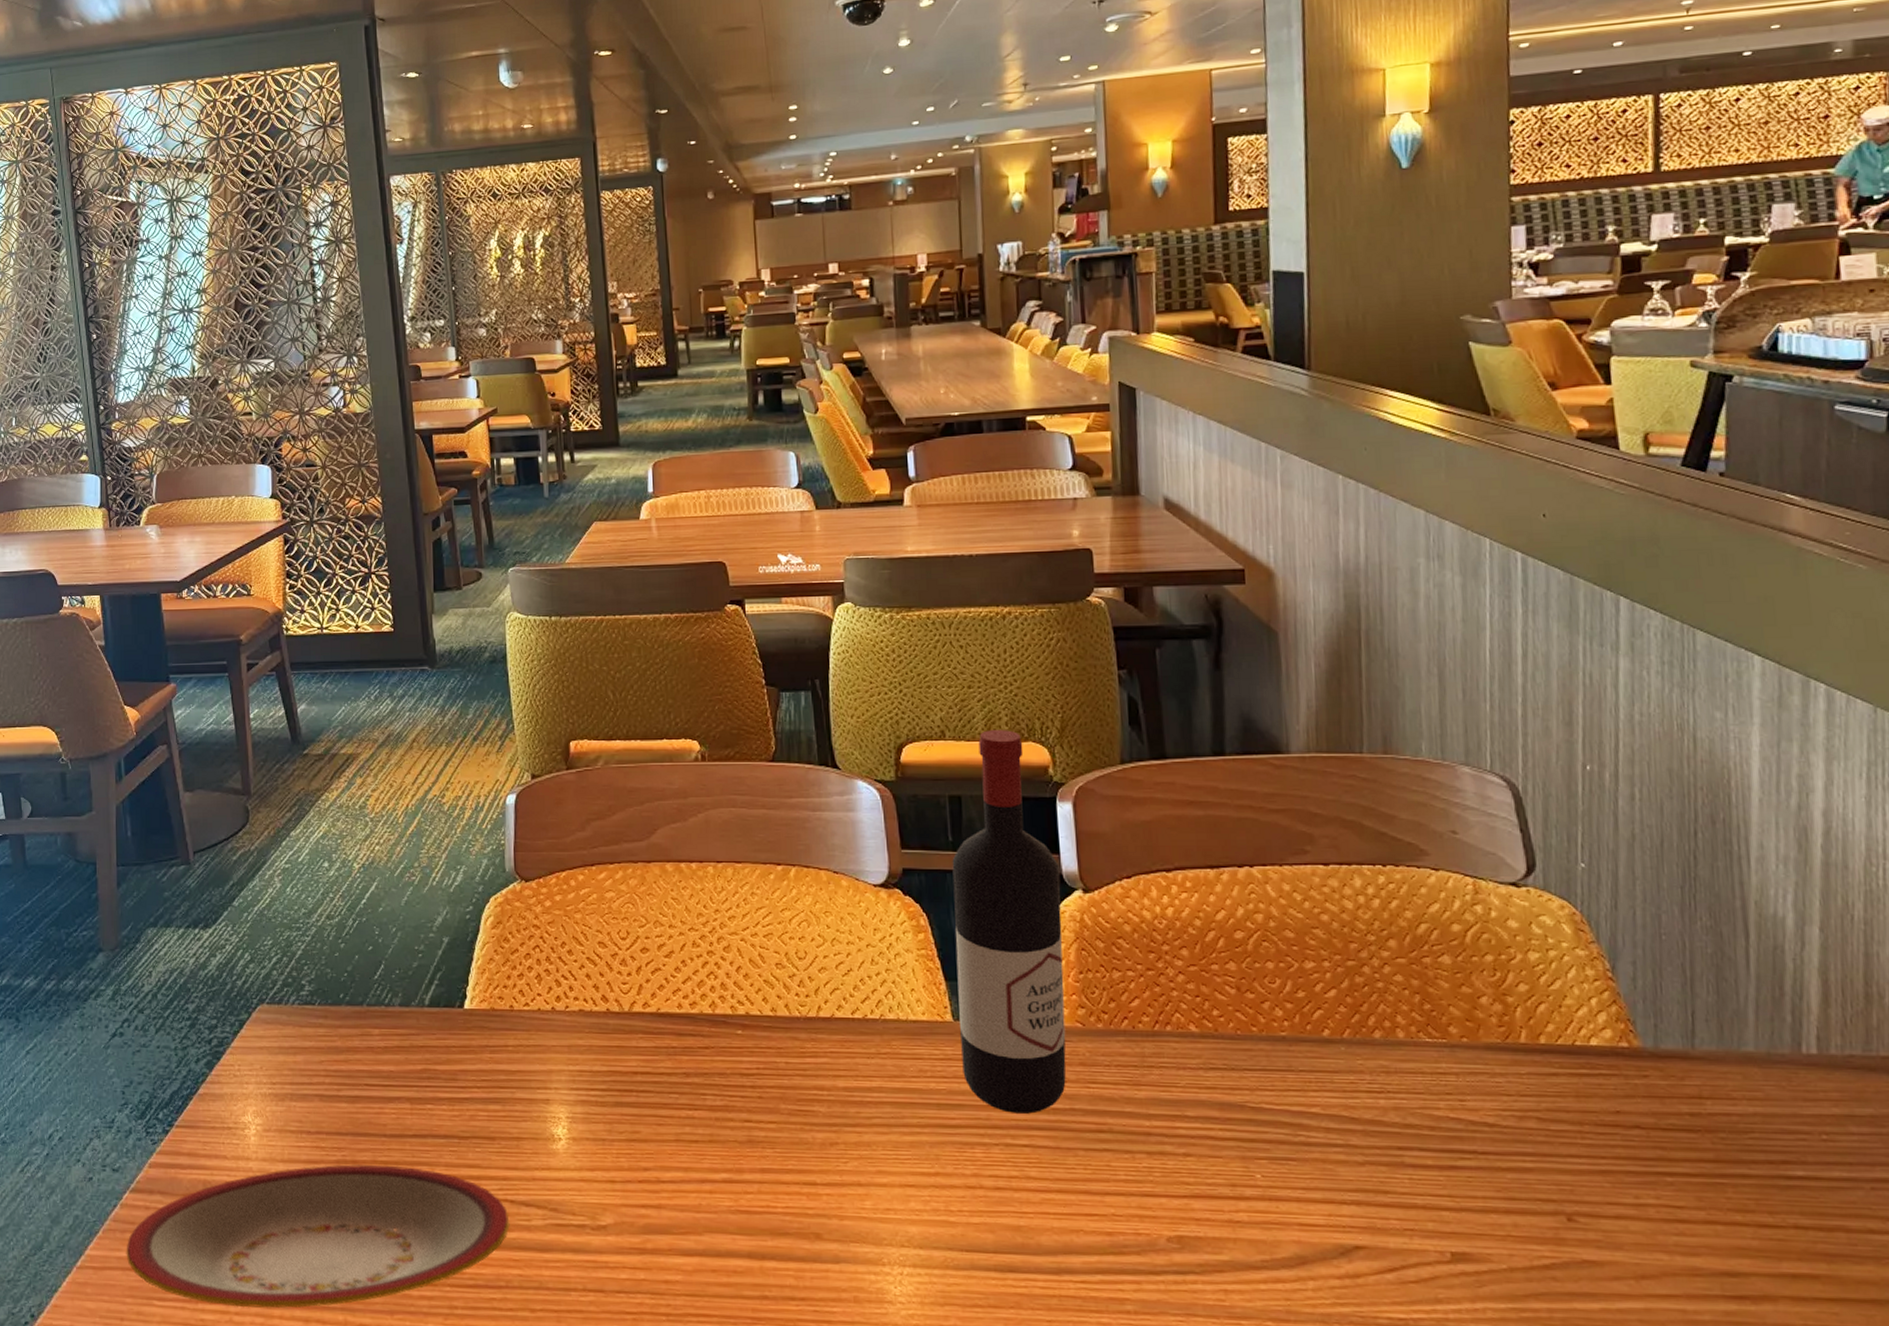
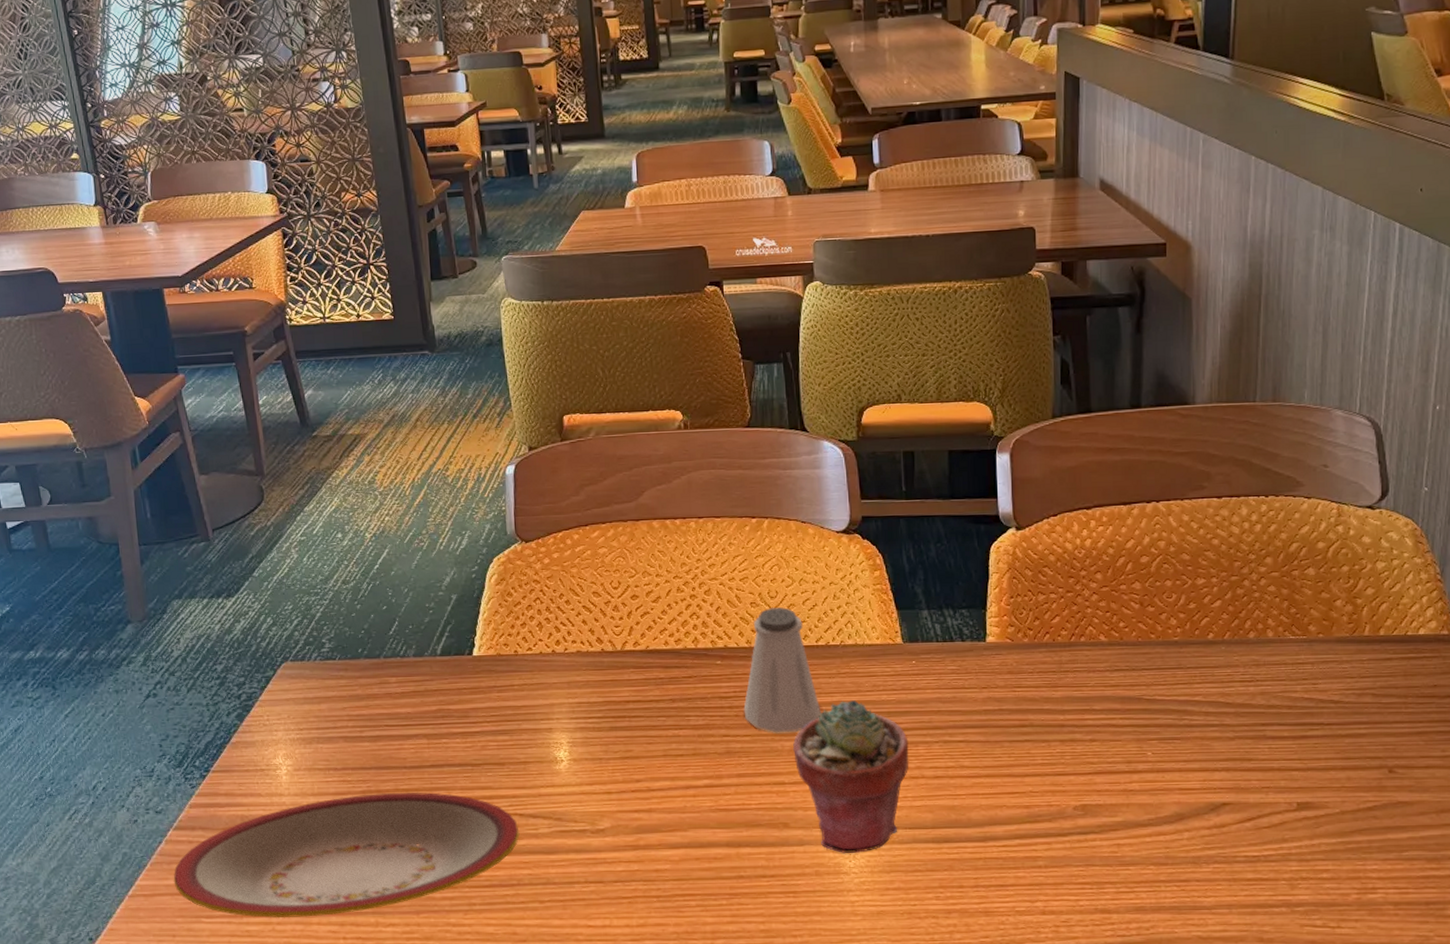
saltshaker: none [768,969,859,1122] -> present [743,607,821,733]
potted succulent: none [826,1087,964,1278] -> present [793,700,909,854]
wine bottle: present [952,730,1067,1114] -> none [905,392,997,716]

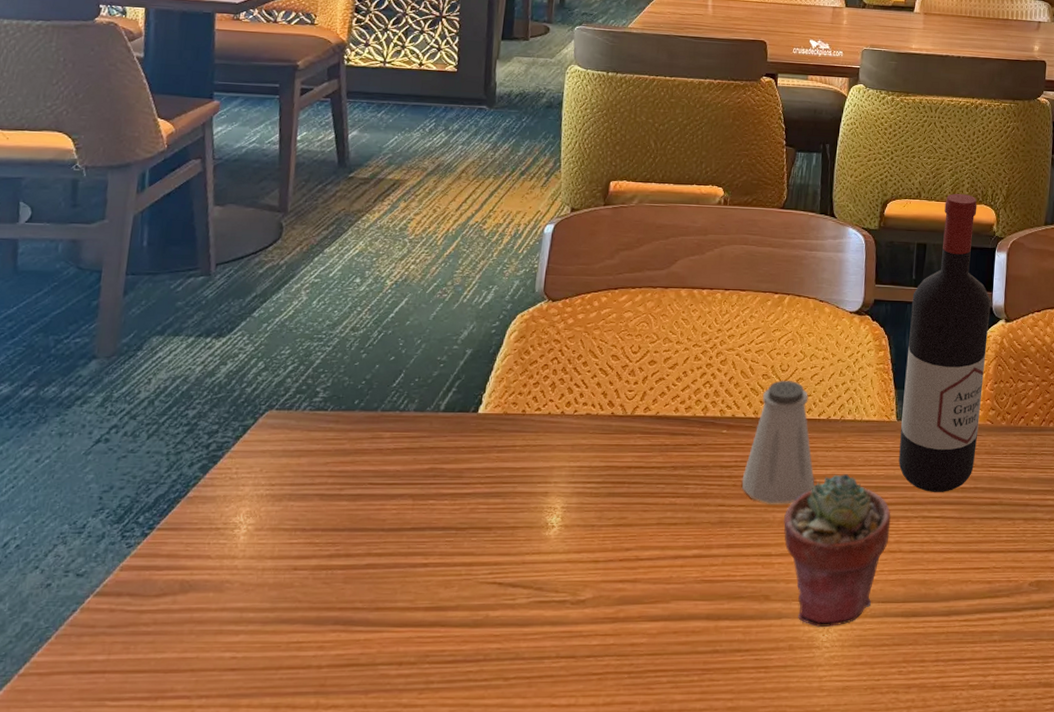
plate: present [173,792,520,918] -> none [80,557,495,700]
wine bottle: none [905,392,997,716] -> present [898,194,991,492]

